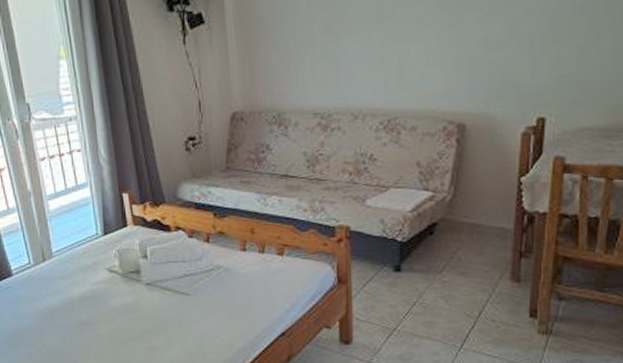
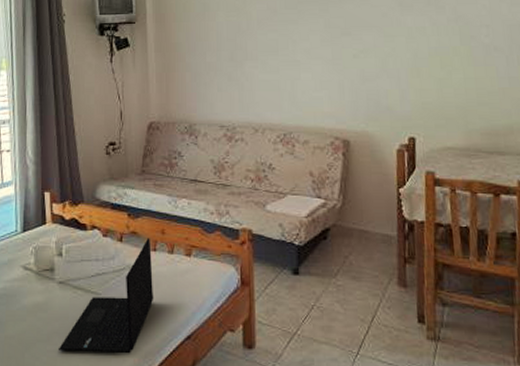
laptop: none [152,237,246,350] -> present [59,238,154,354]

